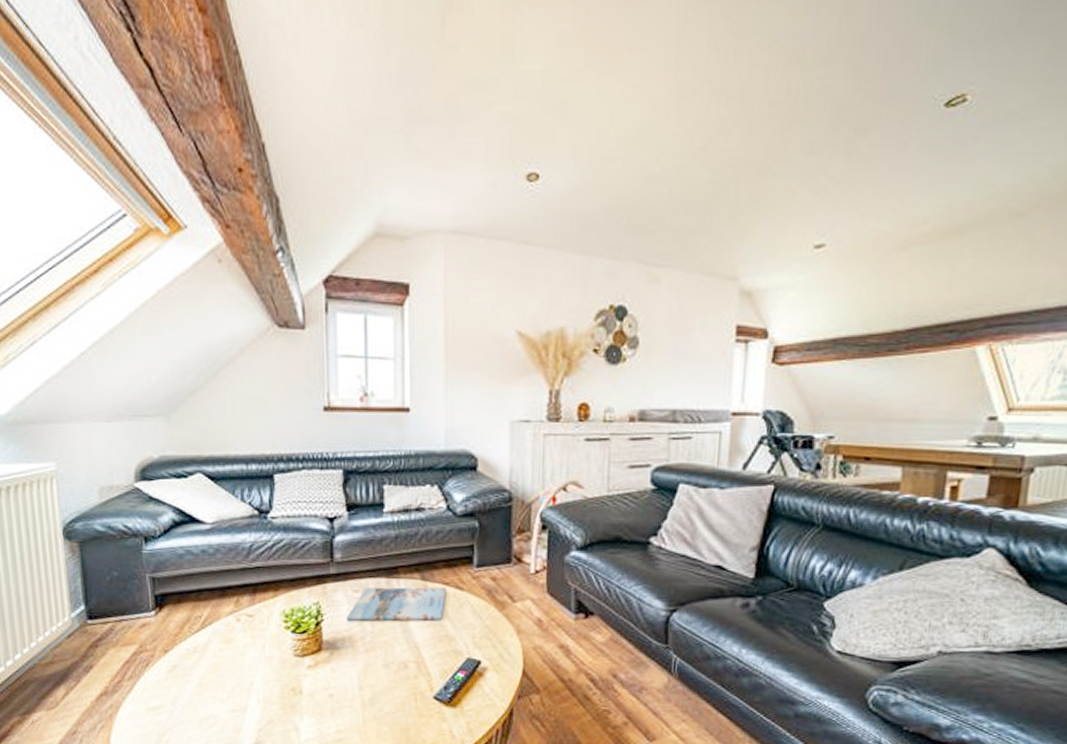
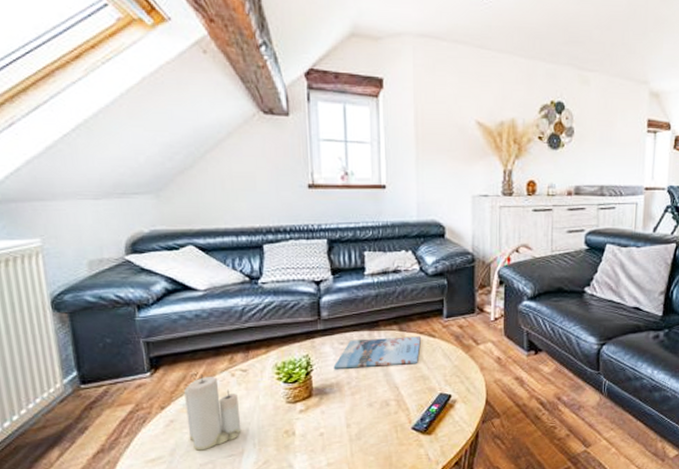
candle: none [188,617,246,703] -> present [184,375,242,451]

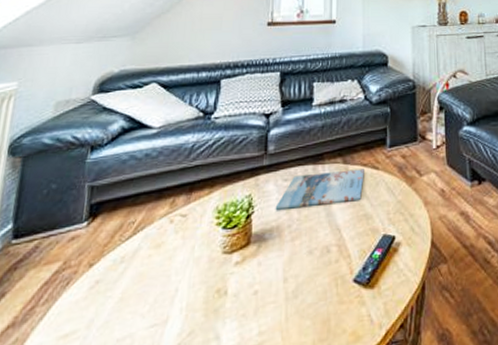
candle: present [184,375,242,451] -> none [112,222,173,321]

